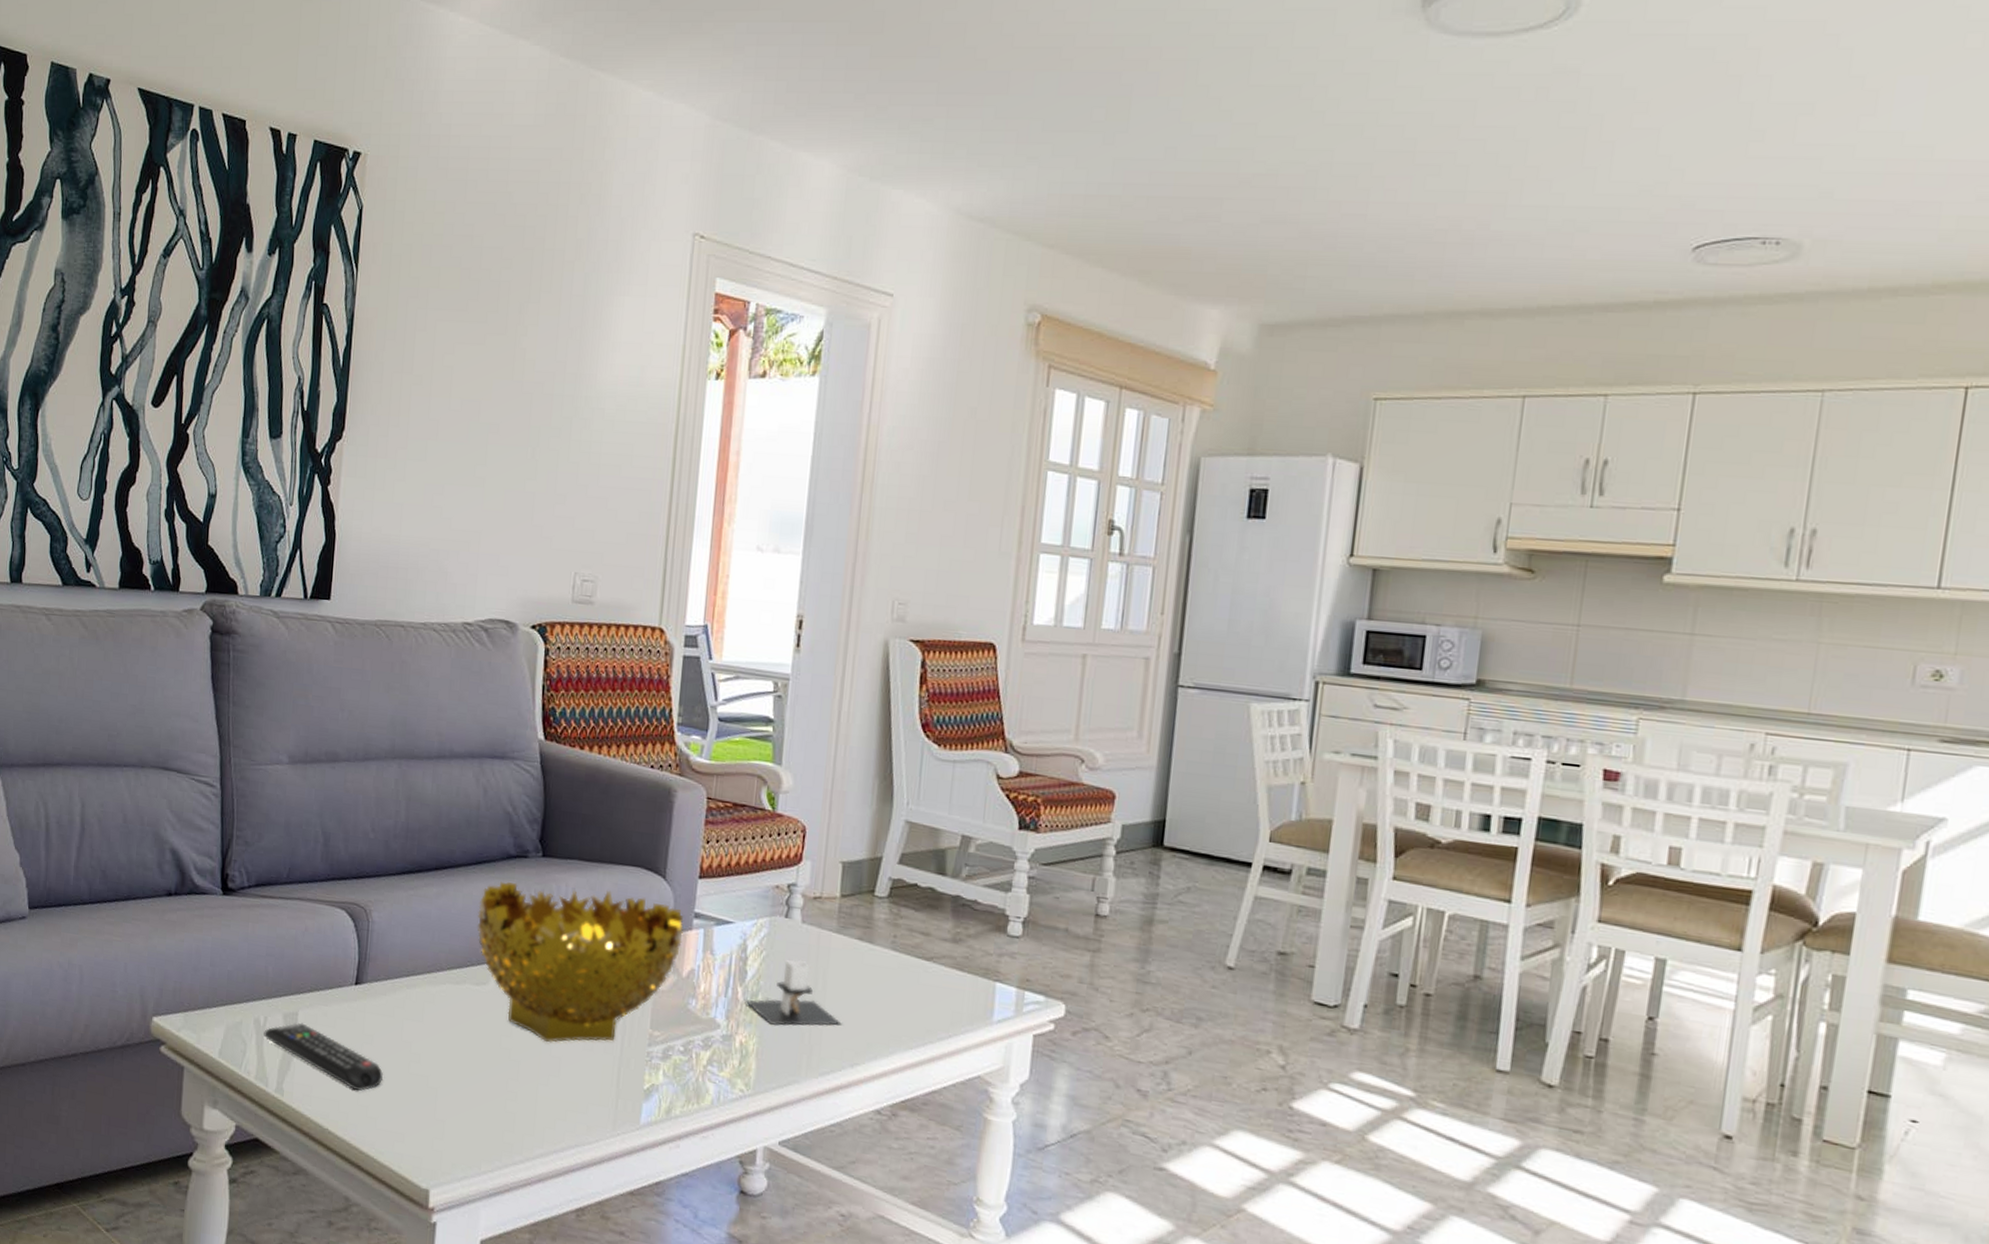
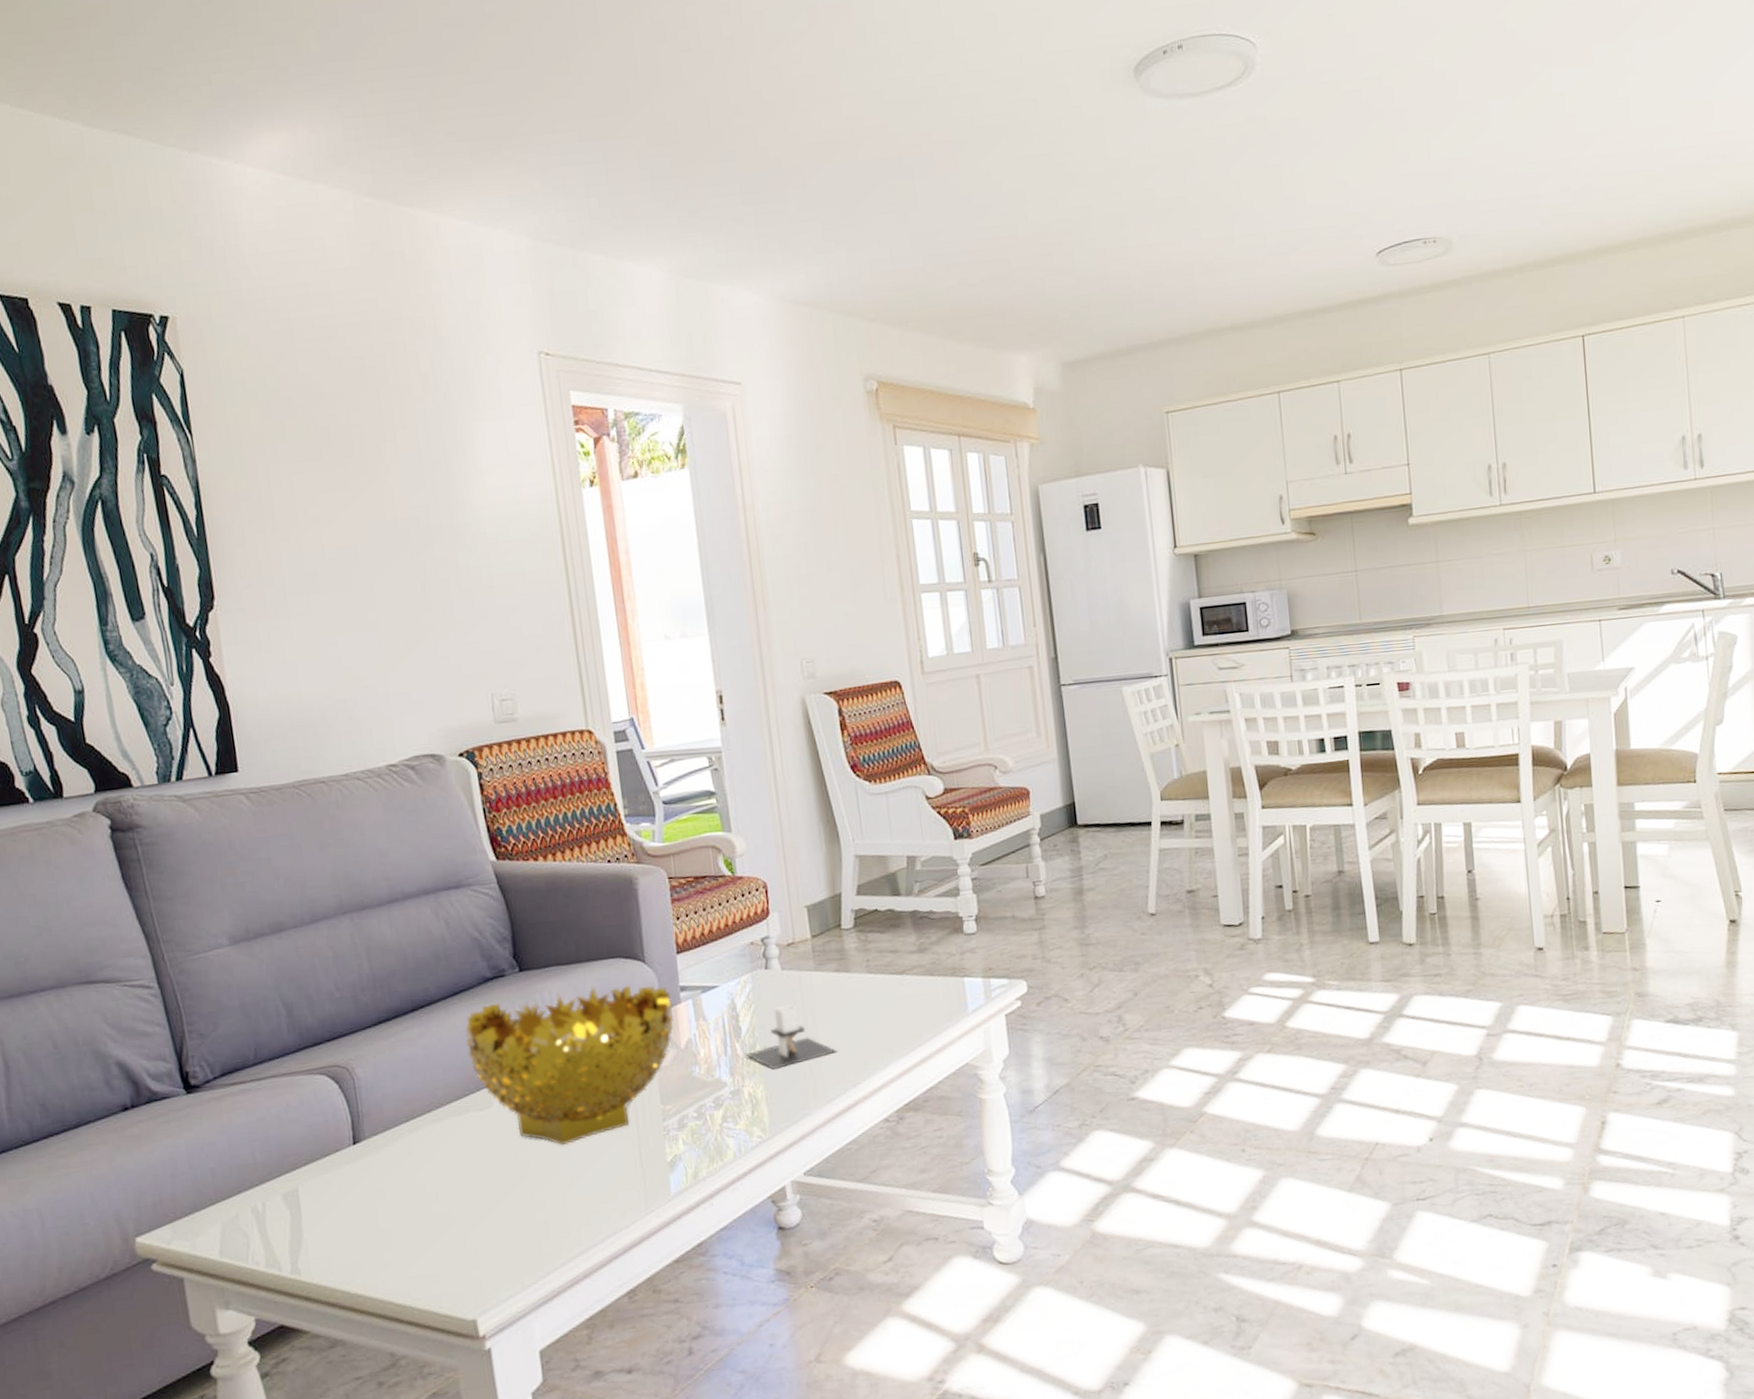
remote control: present [263,1022,383,1091] -> none [264,1197,404,1248]

